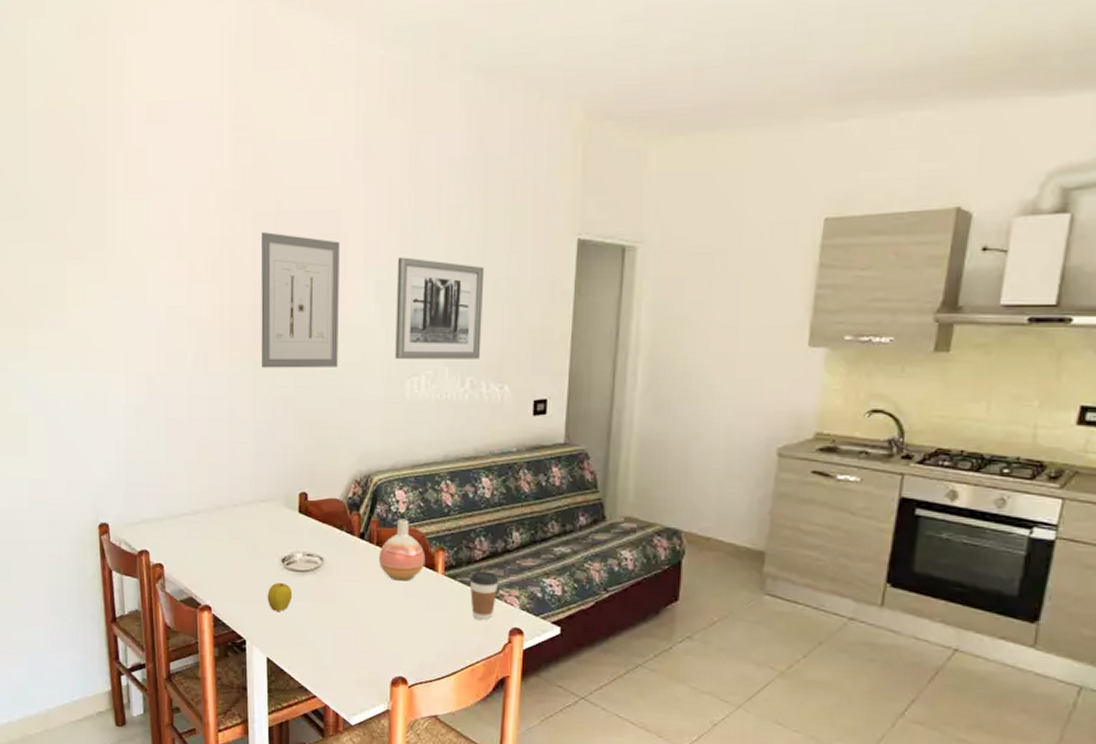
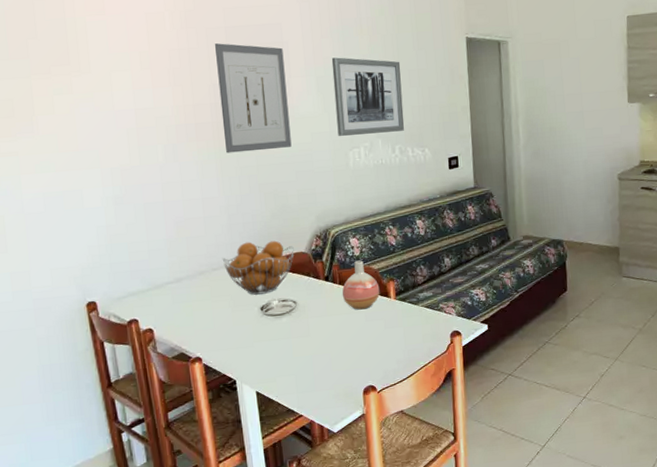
fruit basket: none [244,478,327,544] -> present [222,240,294,295]
apple: present [267,582,293,611] -> none [251,327,274,352]
coffee cup: present [469,571,499,621] -> none [416,291,439,330]

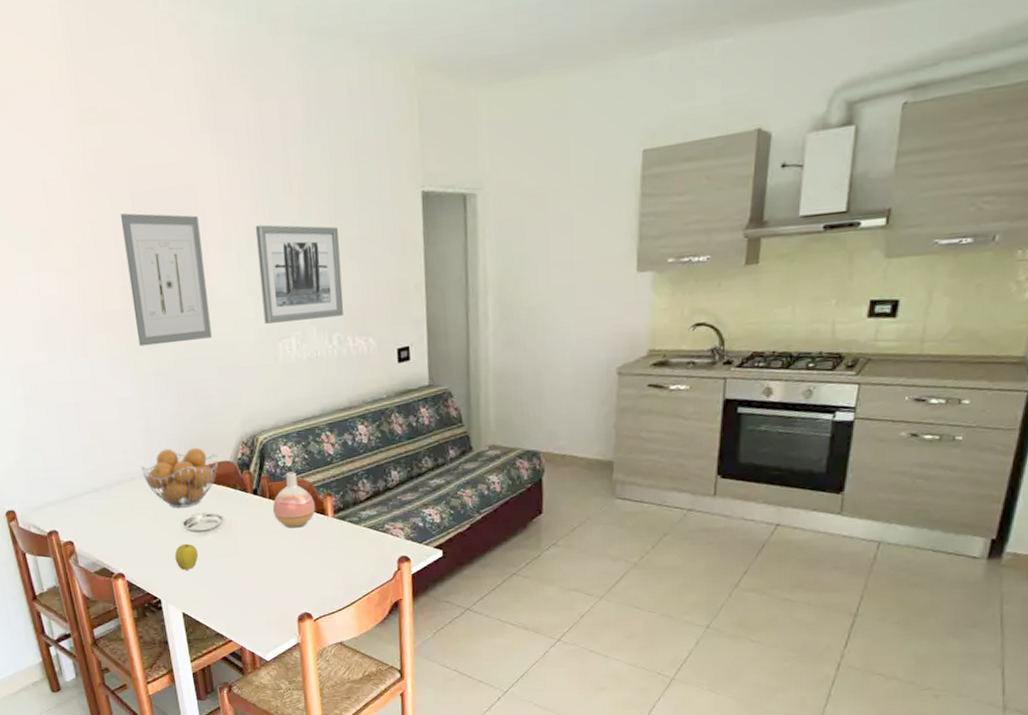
apple: none [251,327,274,352] -> present [174,543,199,570]

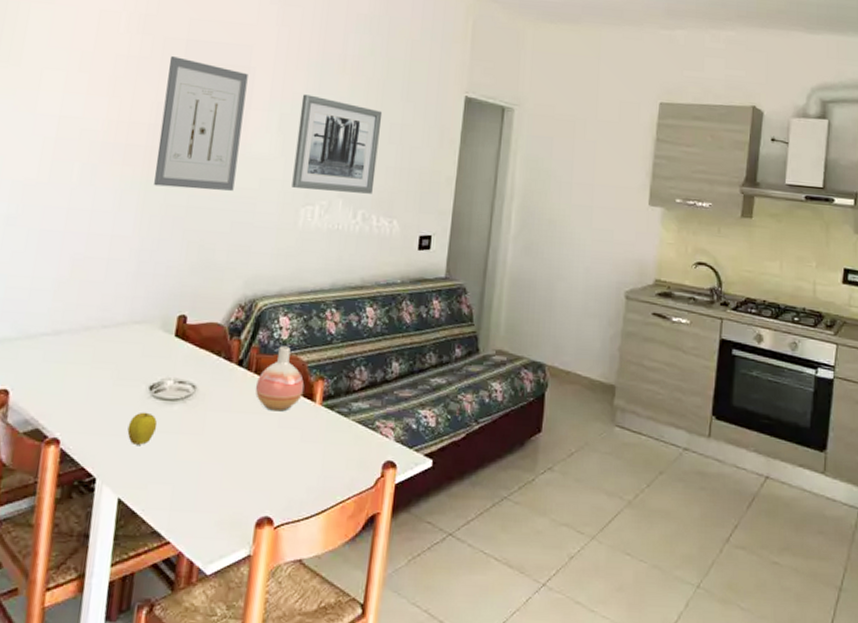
fruit basket: present [140,447,219,508] -> none [117,298,209,370]

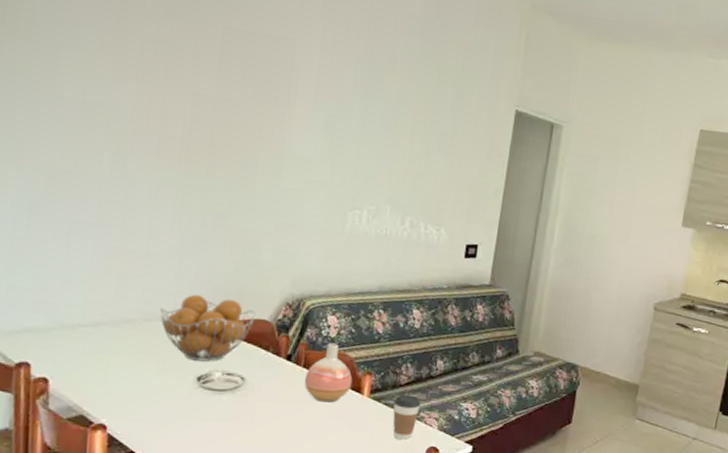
fruit basket: none [117,298,209,370] -> present [159,294,256,362]
apple: present [127,412,158,445] -> none [176,401,207,431]
wall art: present [154,56,248,191] -> none [193,44,292,191]
wall art: present [292,94,383,194] -> none [339,96,433,202]
coffee cup: none [346,401,376,454] -> present [392,394,421,441]

